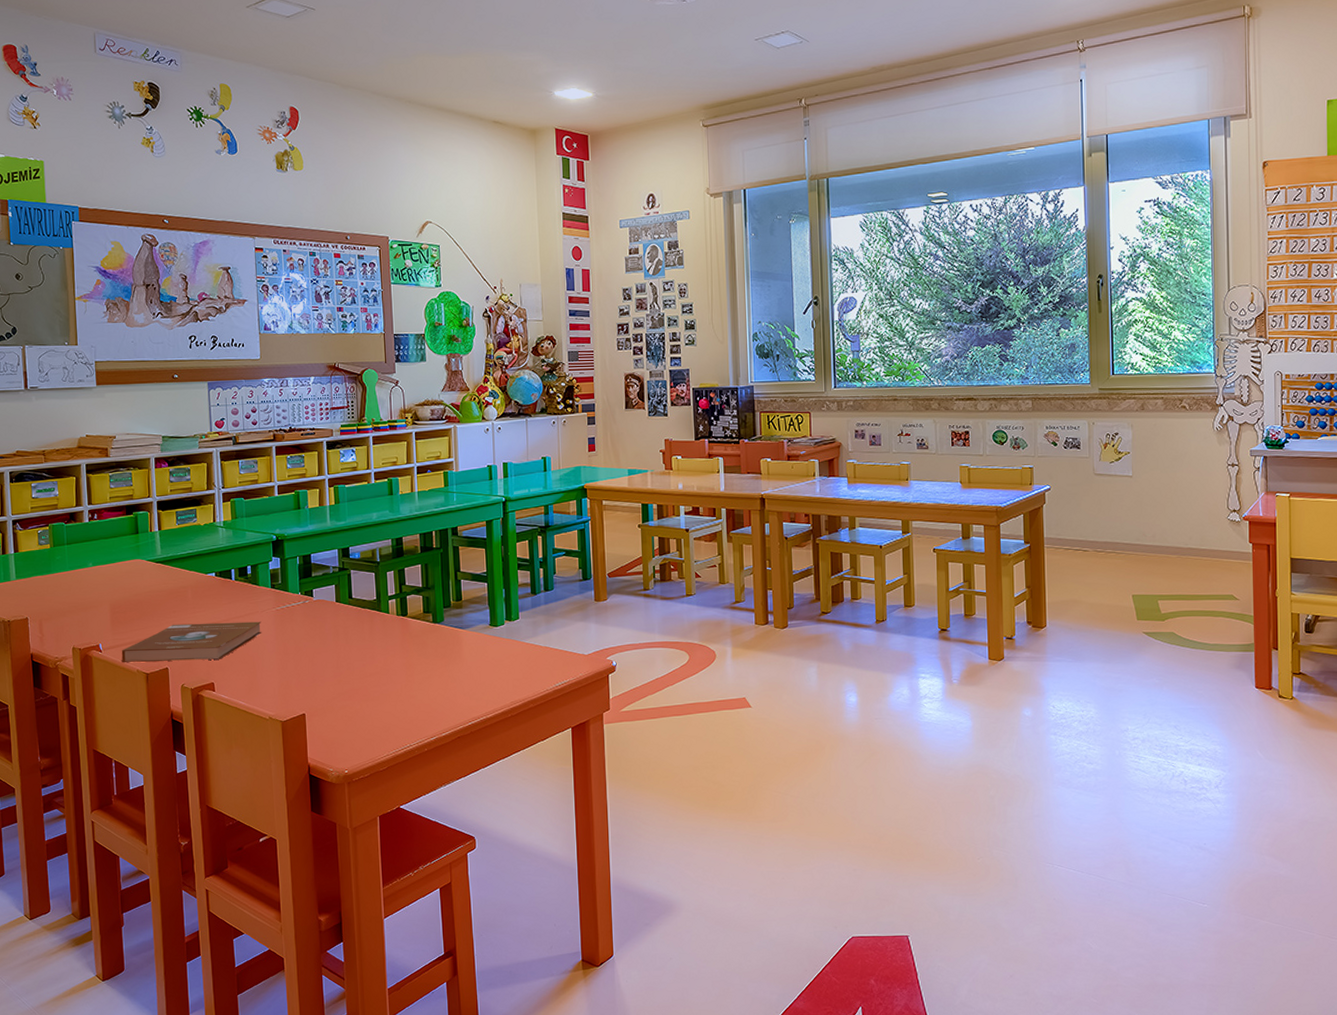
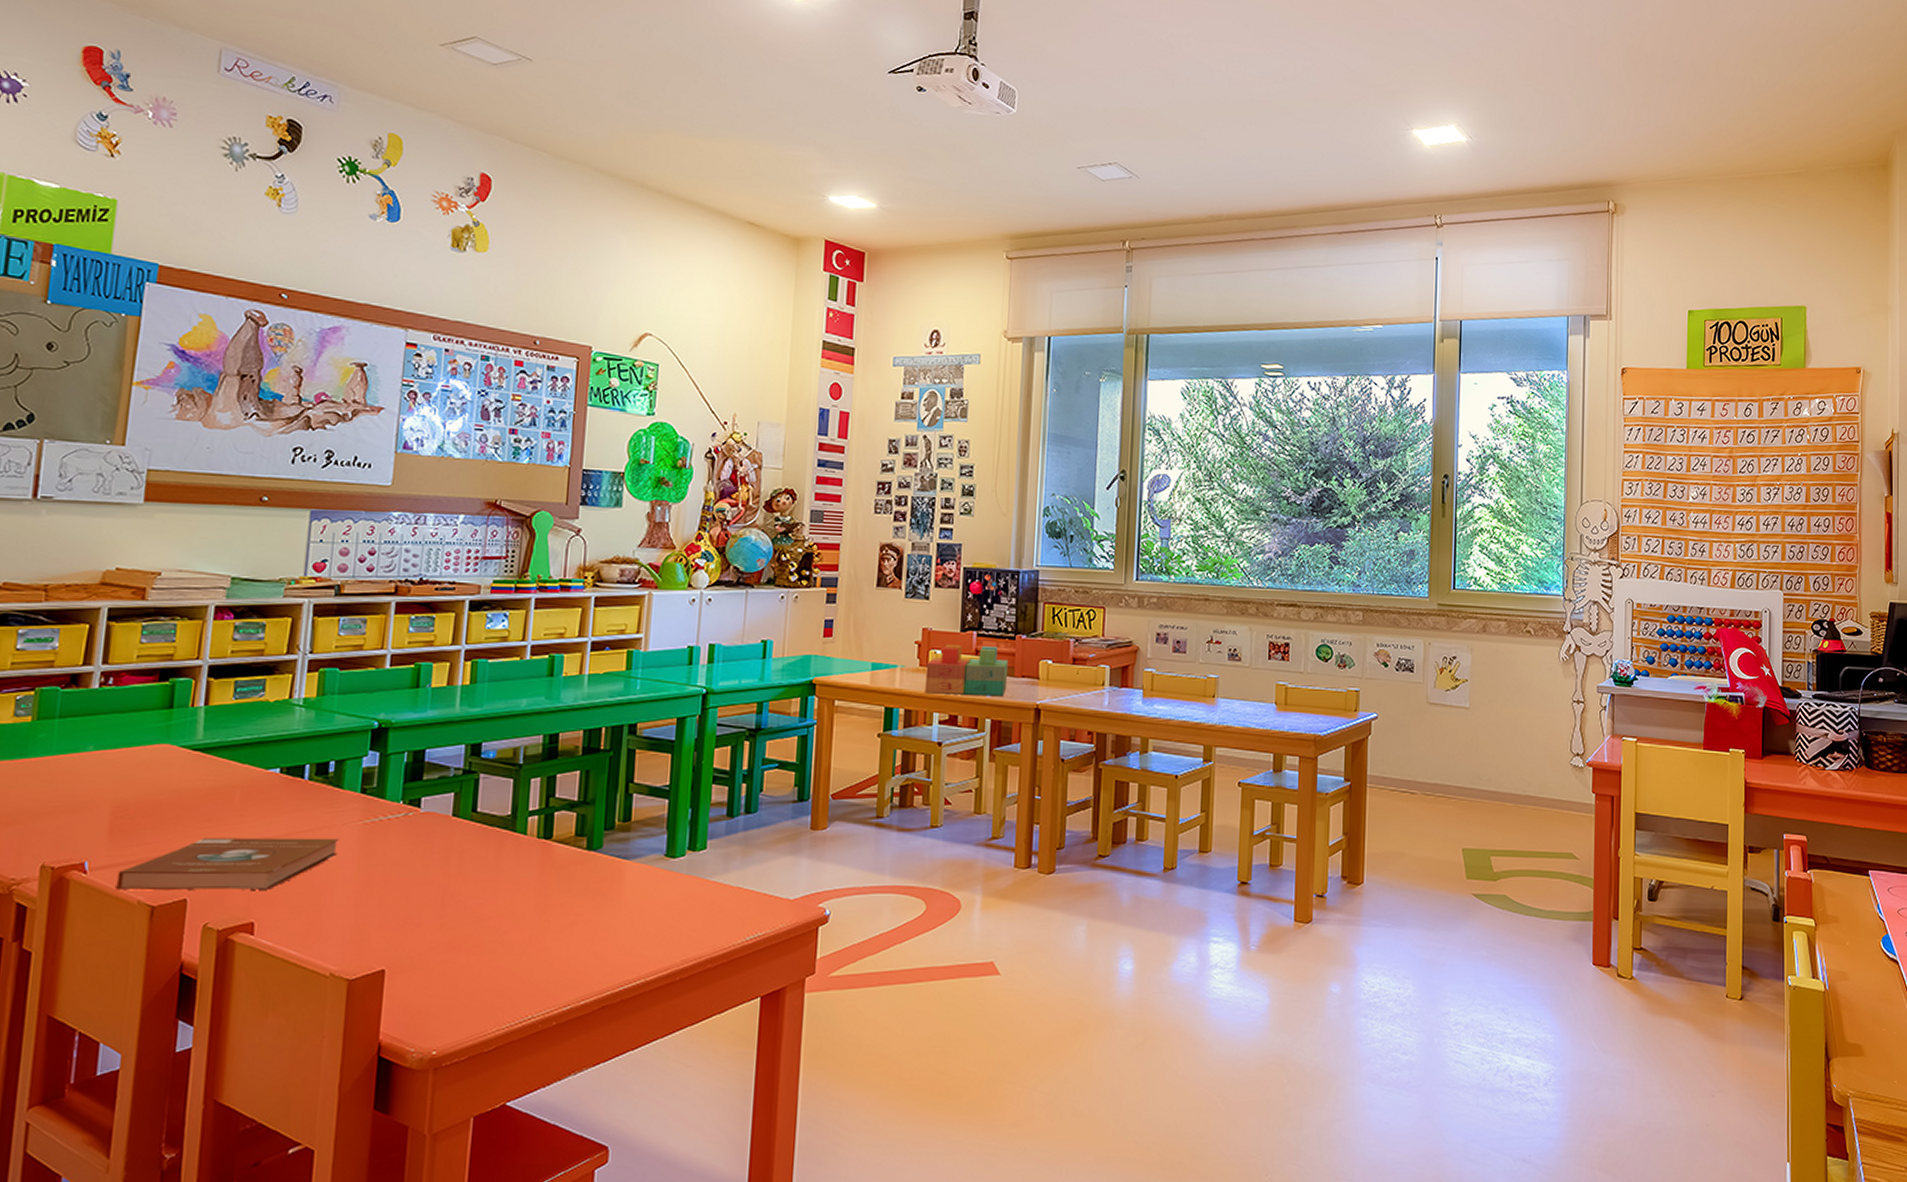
toy blocks: none [670,450,736,491] -> present [925,644,1009,697]

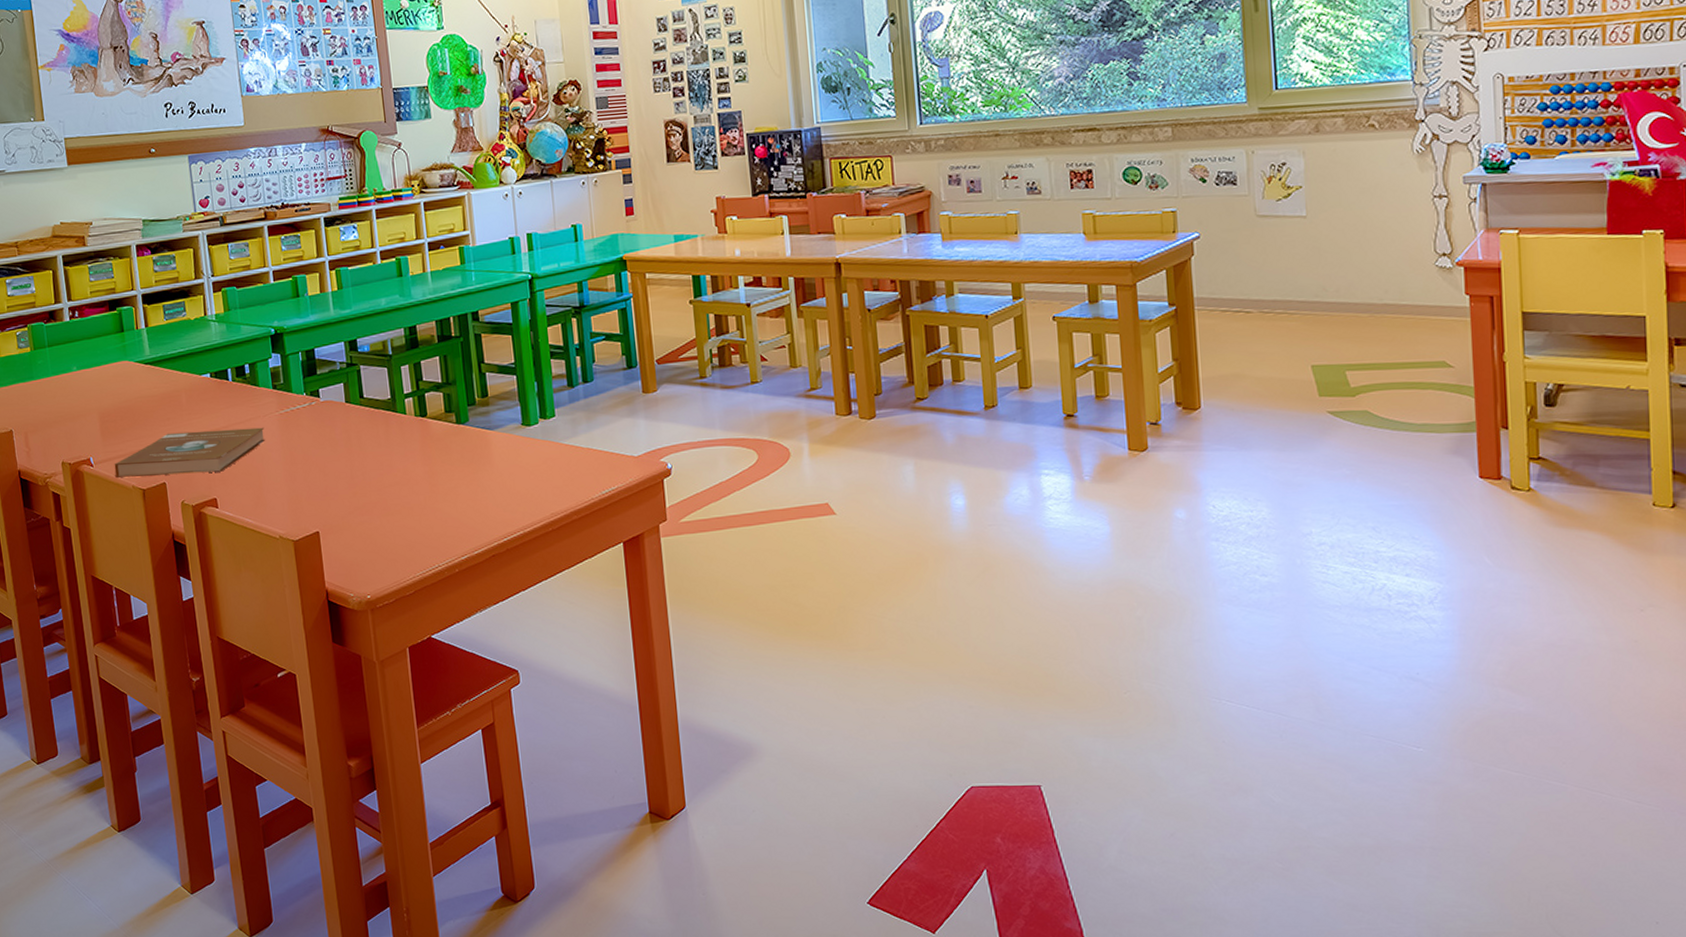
toy blocks: present [925,644,1009,697] -> none [724,207,805,259]

